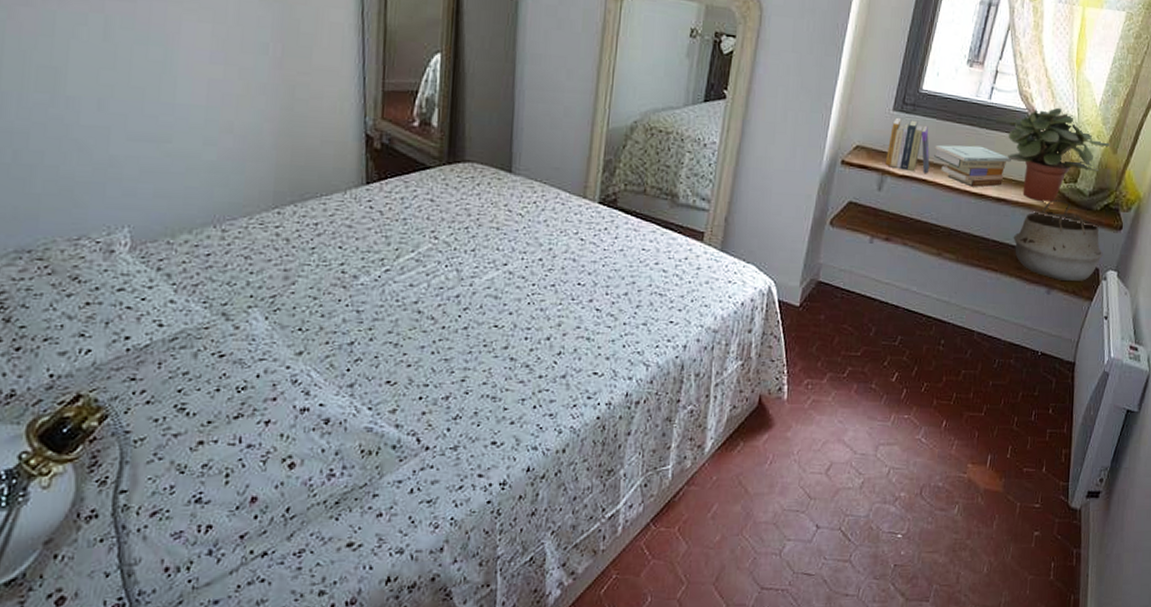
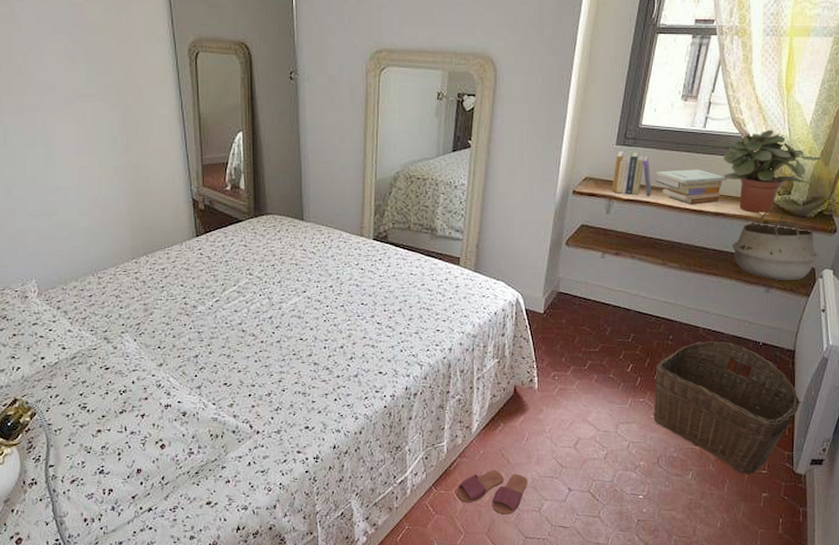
slippers: none [680,501,769,559] -> present [456,469,528,515]
wicker basket: none [918,348,1078,509] -> present [653,341,800,474]

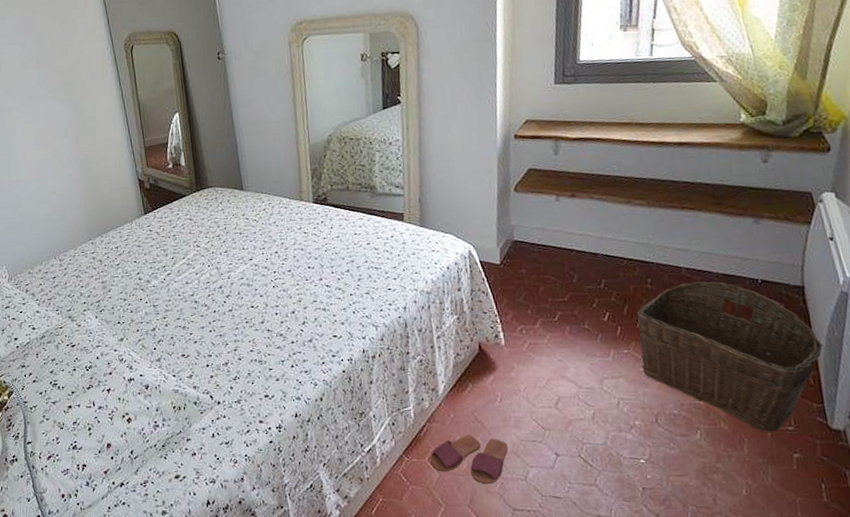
books: present [612,150,652,197] -> none [556,88,602,134]
books: present [655,169,727,205] -> none [603,99,687,137]
potted plant: present [723,129,823,214] -> none [676,48,798,139]
woven basket: present [732,210,818,280] -> none [704,133,813,209]

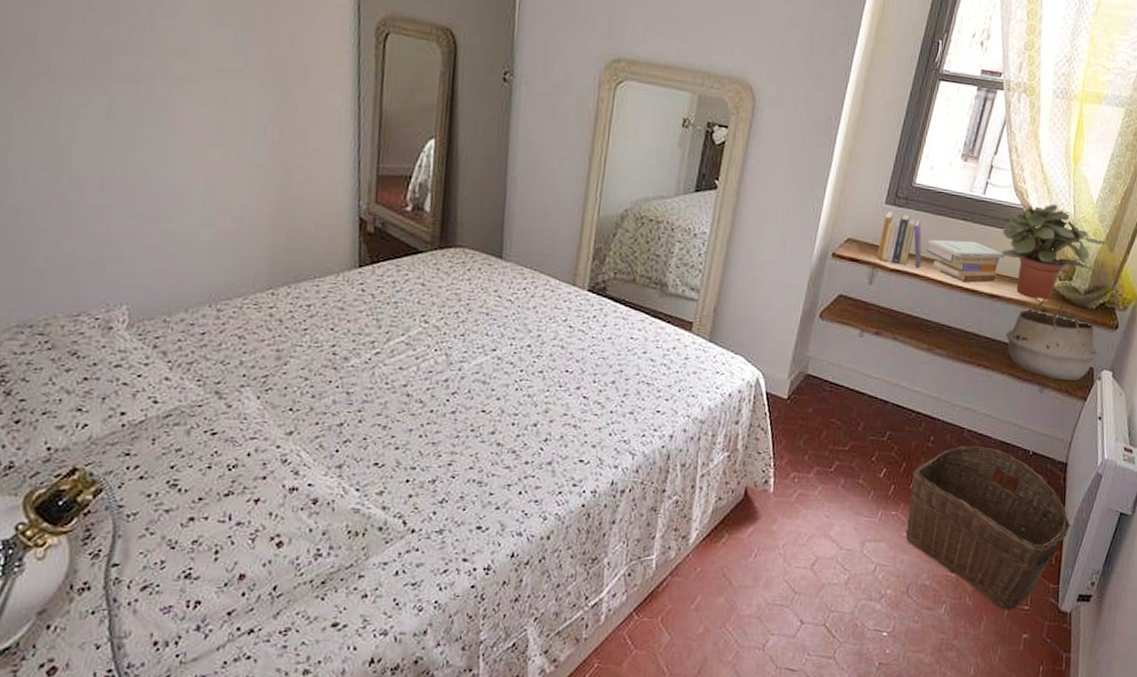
slippers: present [430,434,508,484] -> none [663,593,753,652]
books: none [556,88,602,134] -> present [877,210,922,269]
books: none [603,99,687,137] -> present [926,239,1005,283]
potted plant: none [676,48,798,139] -> present [1001,203,1108,300]
woven basket: none [704,133,813,209] -> present [1005,296,1098,380]

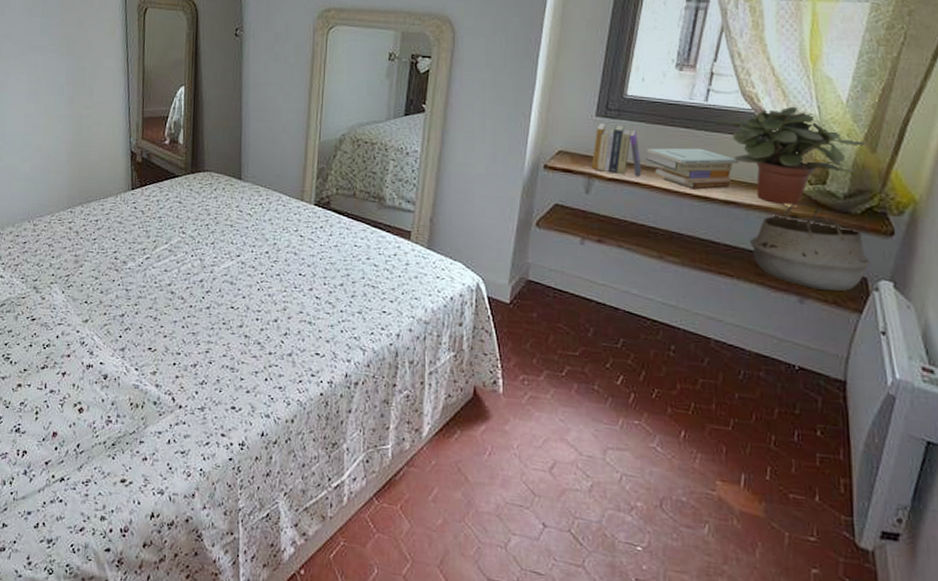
wicker basket: present [905,446,1070,610] -> none [652,356,859,540]

